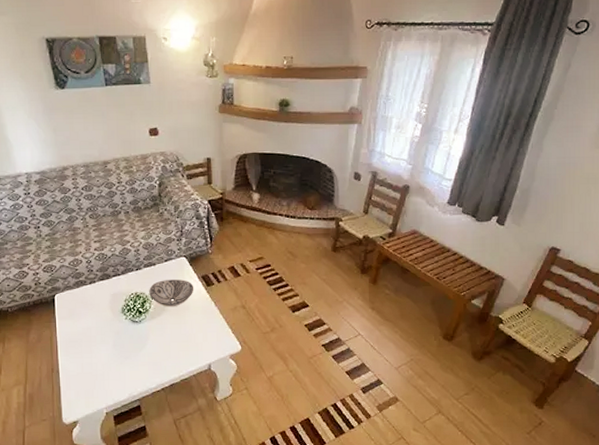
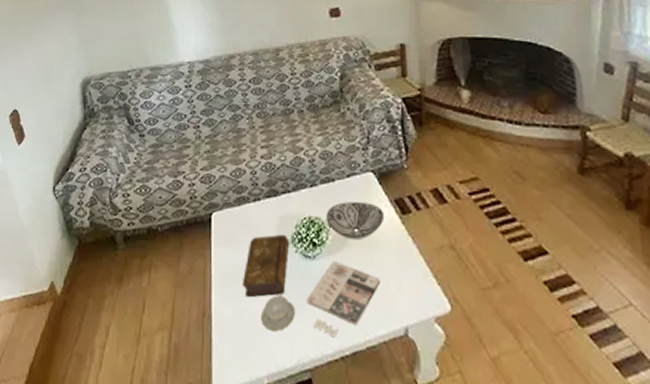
book: none [83,306,120,354] -> present [242,234,289,297]
teacup: none [100,349,126,376] -> present [261,292,295,331]
magazine: none [135,323,191,376] -> present [306,260,381,338]

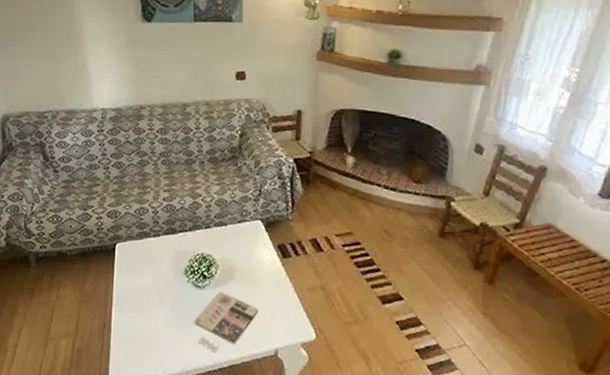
book: present [242,234,289,297] -> none [139,266,182,316]
teacup: present [261,292,295,331] -> none [154,313,183,344]
decorative bowl: present [326,202,385,239] -> none [216,243,268,276]

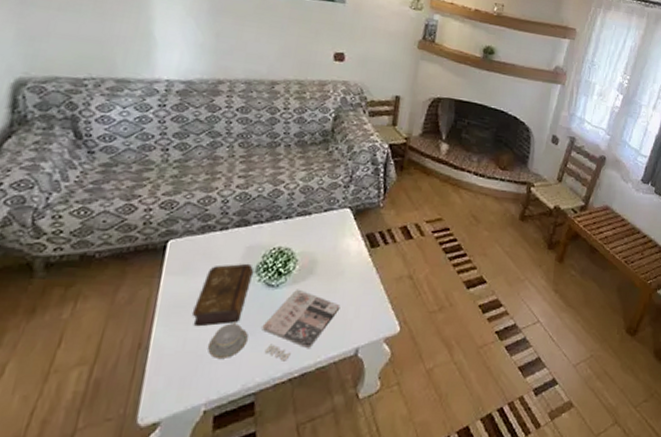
book: none [139,266,182,316] -> present [192,263,253,326]
teacup: none [154,313,183,344] -> present [208,320,248,358]

